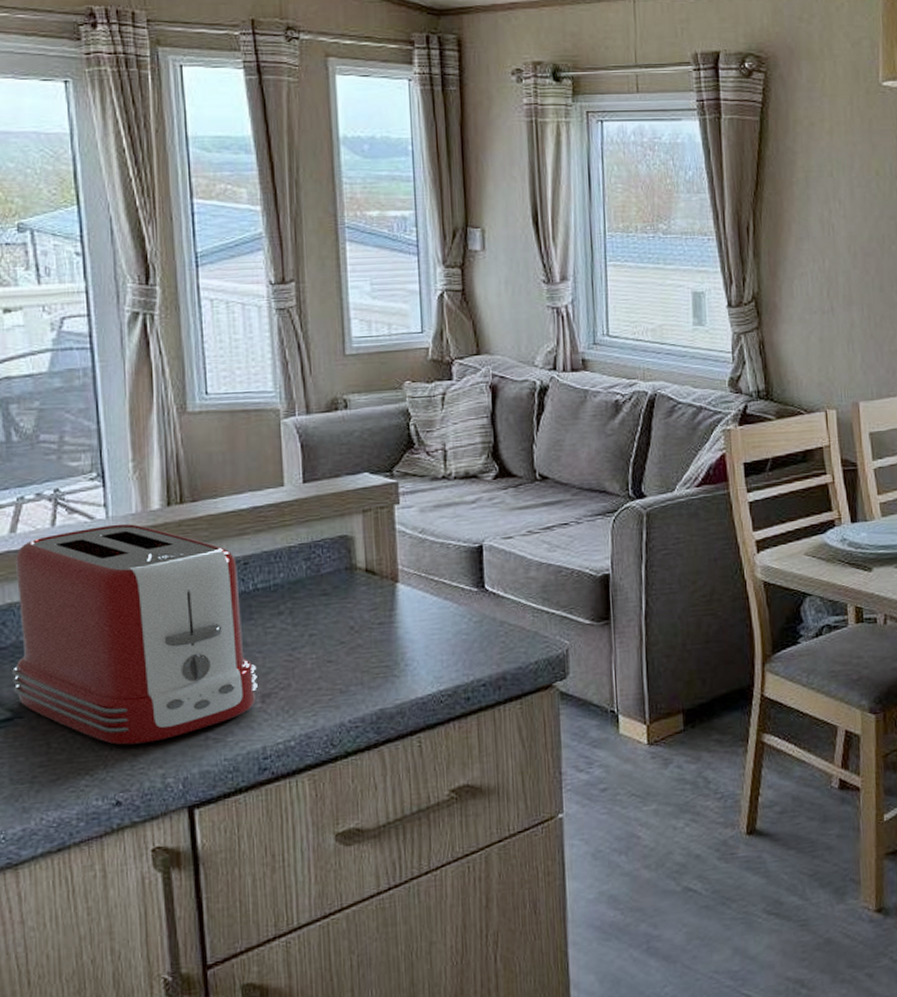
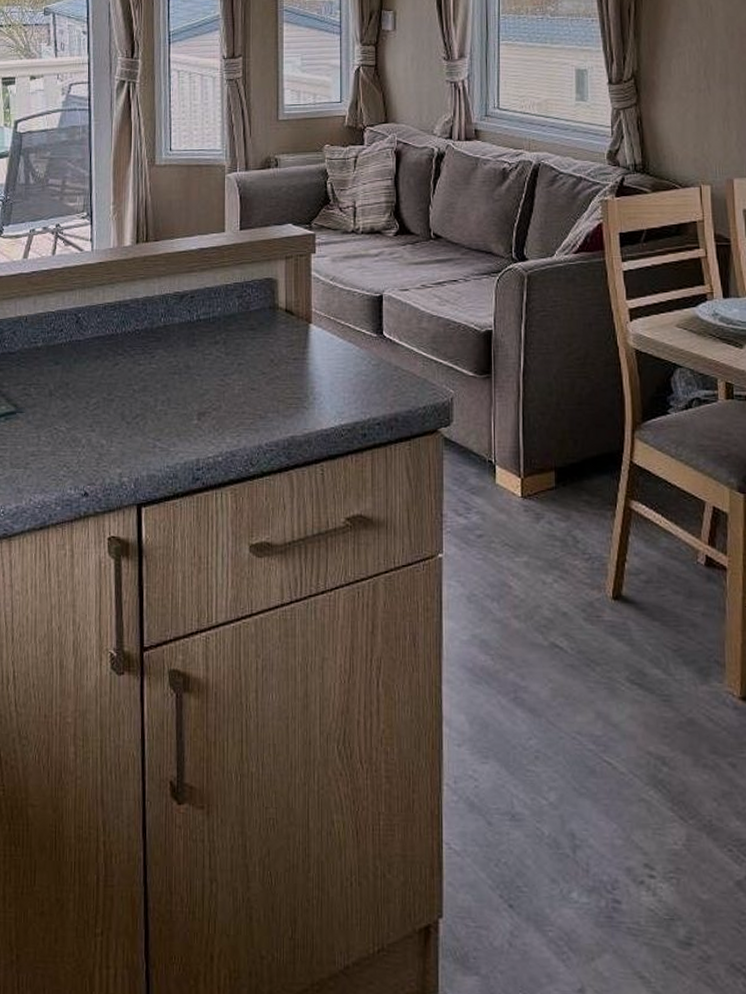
toaster: present [12,523,259,745] -> none [17,256,197,445]

